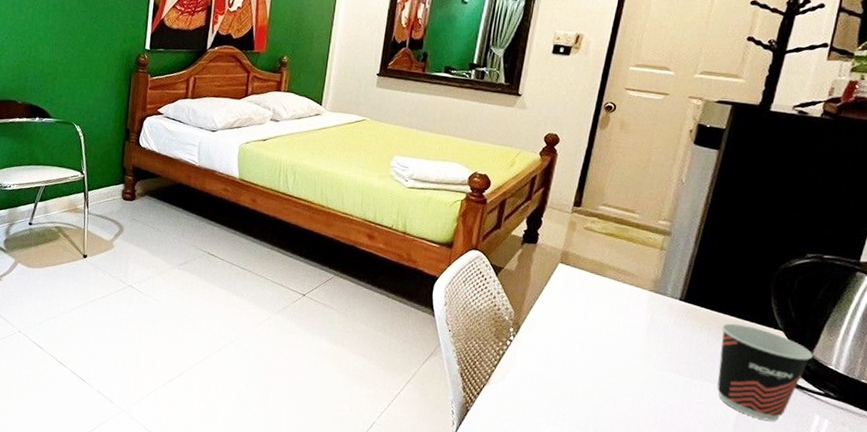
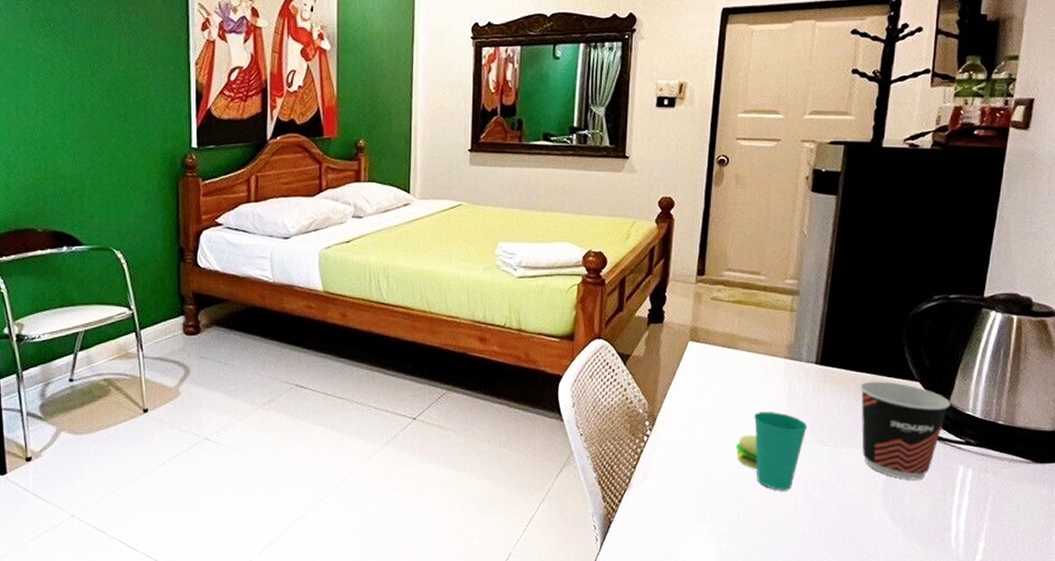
cup: none [592,335,666,410] -> present [735,412,808,490]

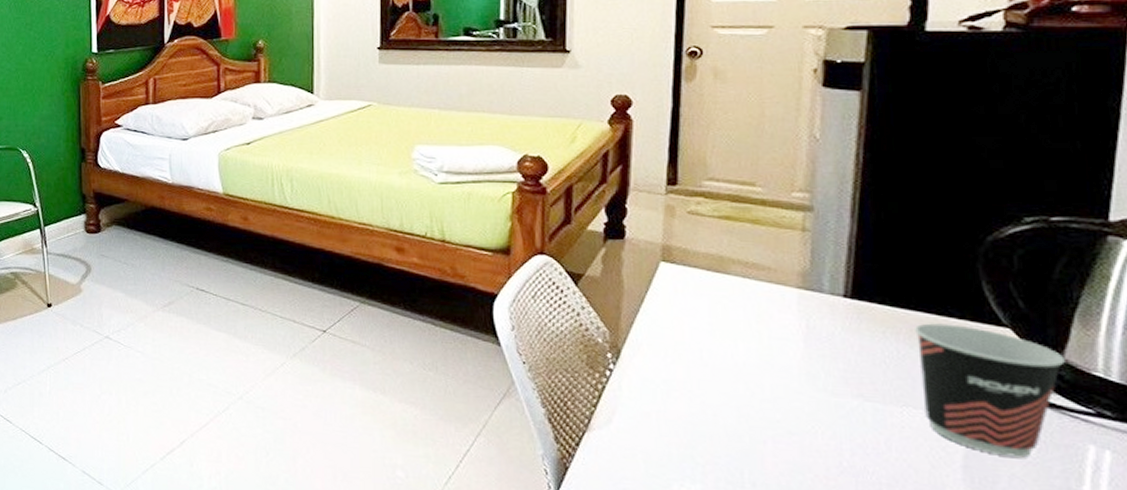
cup: present [735,412,808,490] -> none [732,352,838,453]

